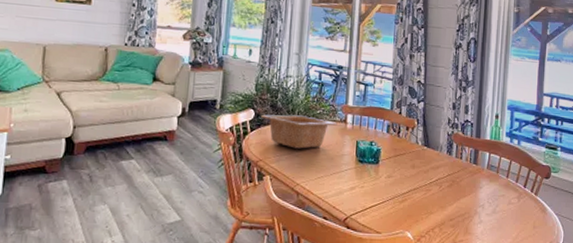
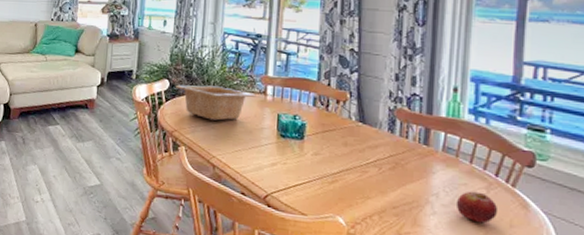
fruit: none [496,201,526,227] -> present [455,191,498,224]

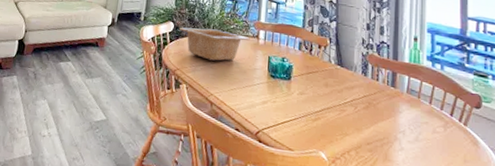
fruit: present [455,191,498,224] -> none [419,129,454,159]

